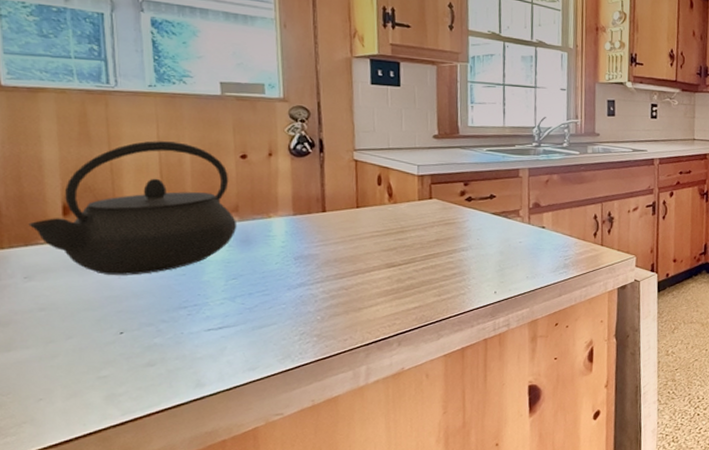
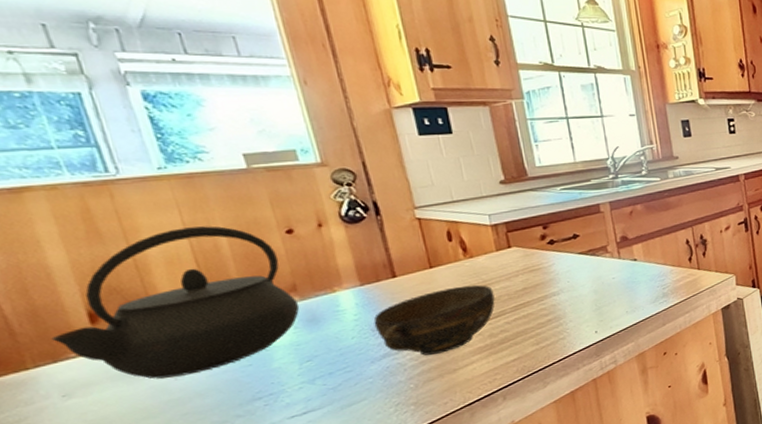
cup: none [297,229,409,290] -> present [373,285,495,356]

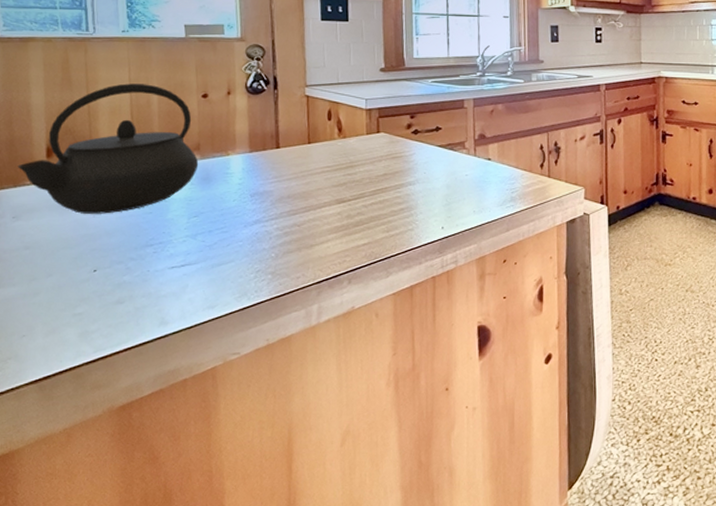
cup: present [373,285,495,356] -> none [253,164,358,227]

